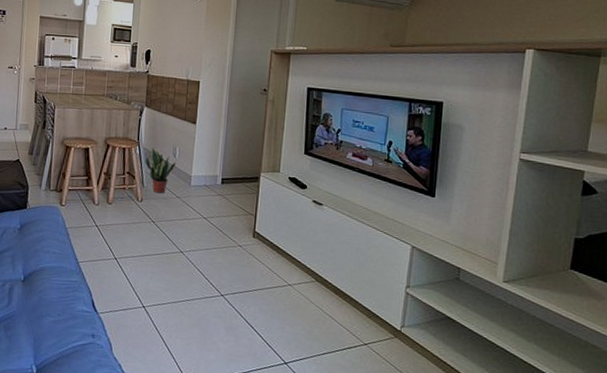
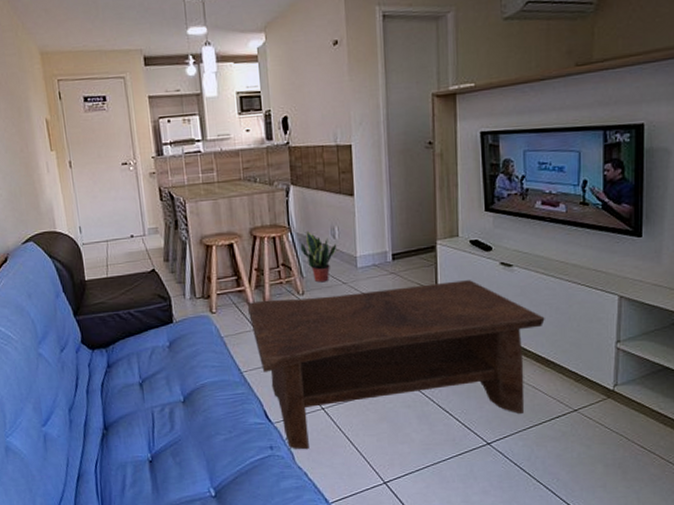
coffee table: none [92,201,346,343] -> present [247,280,545,450]

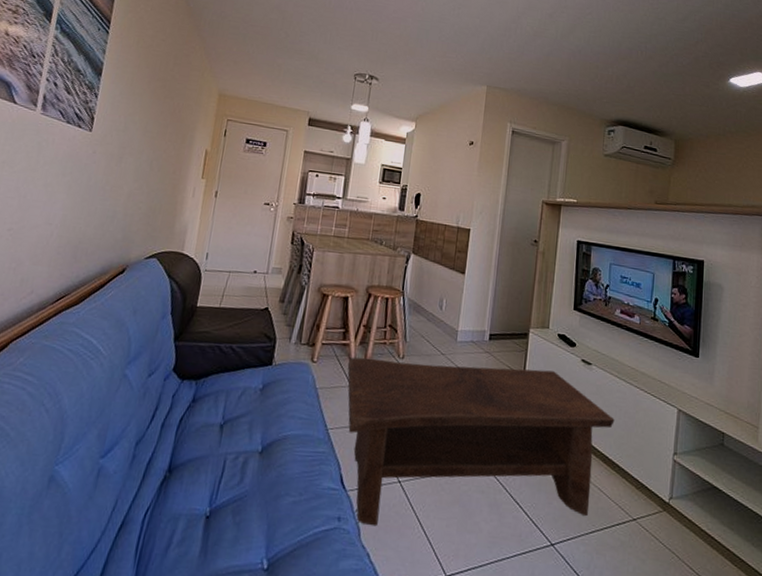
potted plant: present [300,230,337,283] -> none [409,298,443,350]

